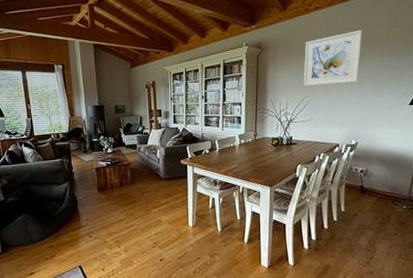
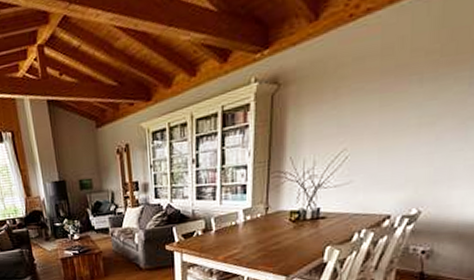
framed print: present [303,29,363,87] -> none [340,36,445,135]

